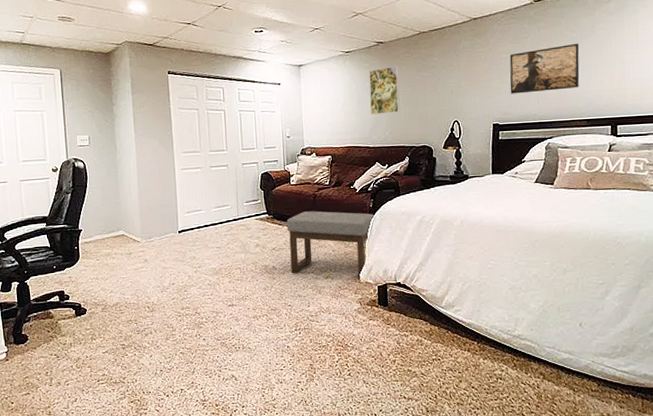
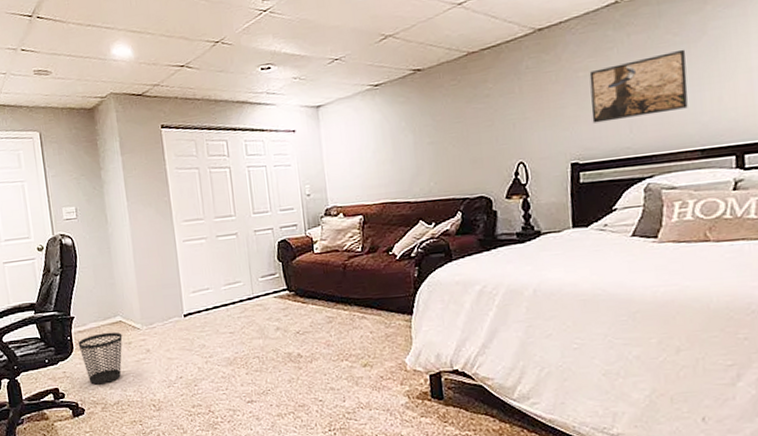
wastebasket: none [84,243,124,289] -> present [78,332,123,385]
ottoman: present [286,211,376,281] -> none [311,284,423,369]
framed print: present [369,65,400,115] -> none [404,97,447,162]

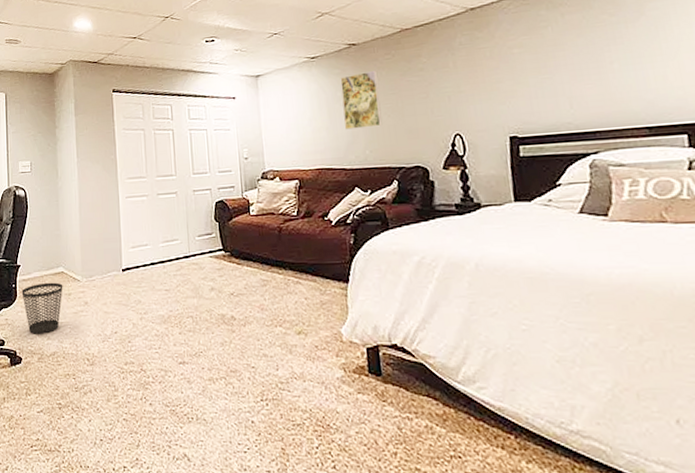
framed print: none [404,97,447,162] -> present [340,70,383,130]
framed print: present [589,49,688,124] -> none [524,28,631,98]

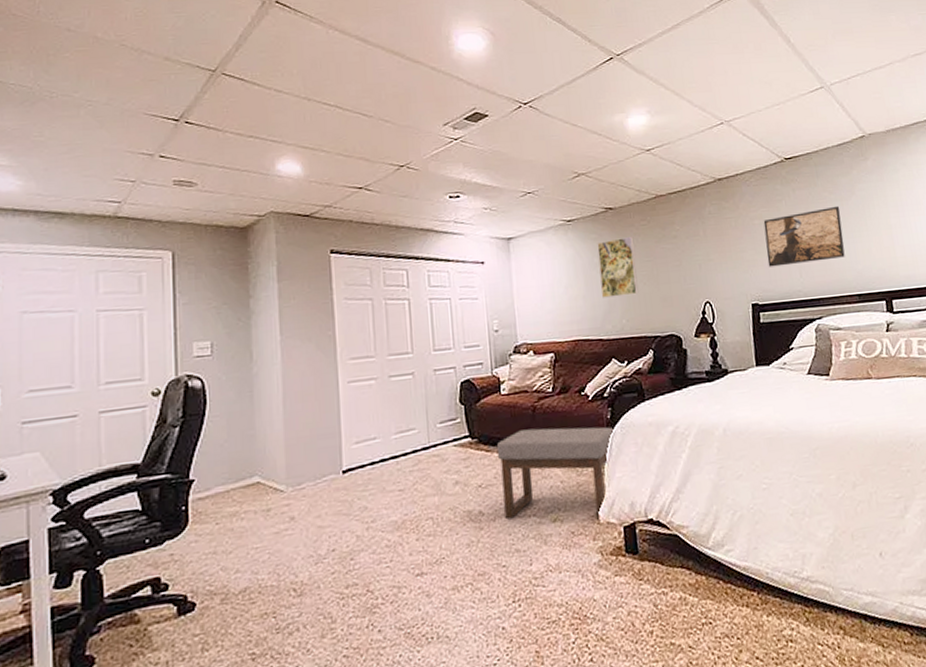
wastebasket: present [21,282,63,334] -> none [196,496,259,569]
ottoman: none [246,247,359,339] -> present [496,427,616,521]
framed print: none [524,28,631,98] -> present [763,205,845,267]

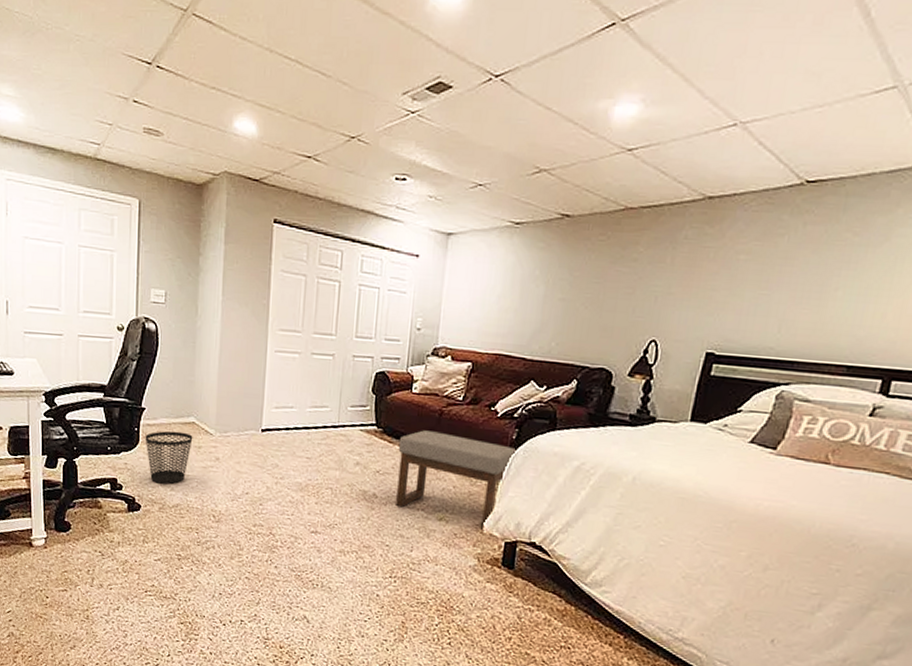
wastebasket: none [196,496,259,569] -> present [145,430,193,485]
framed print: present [597,236,639,298] -> none [536,250,587,318]
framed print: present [763,205,845,267] -> none [740,252,862,318]

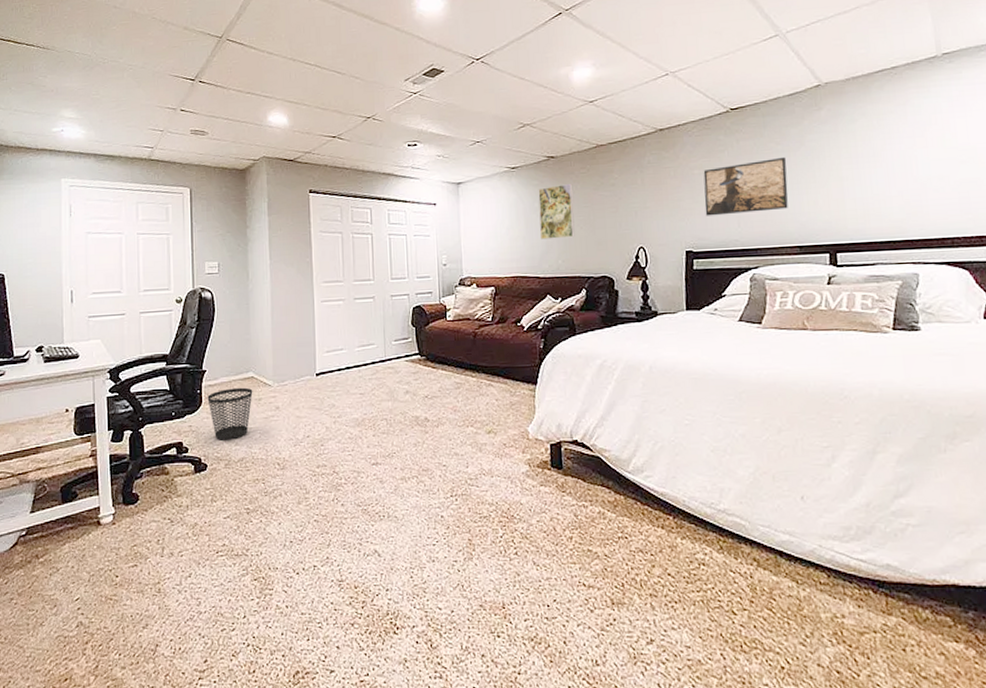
ottoman: present [396,430,518,531] -> none [441,352,547,437]
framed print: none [536,250,587,318] -> present [538,183,575,240]
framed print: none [740,252,862,318] -> present [703,156,788,216]

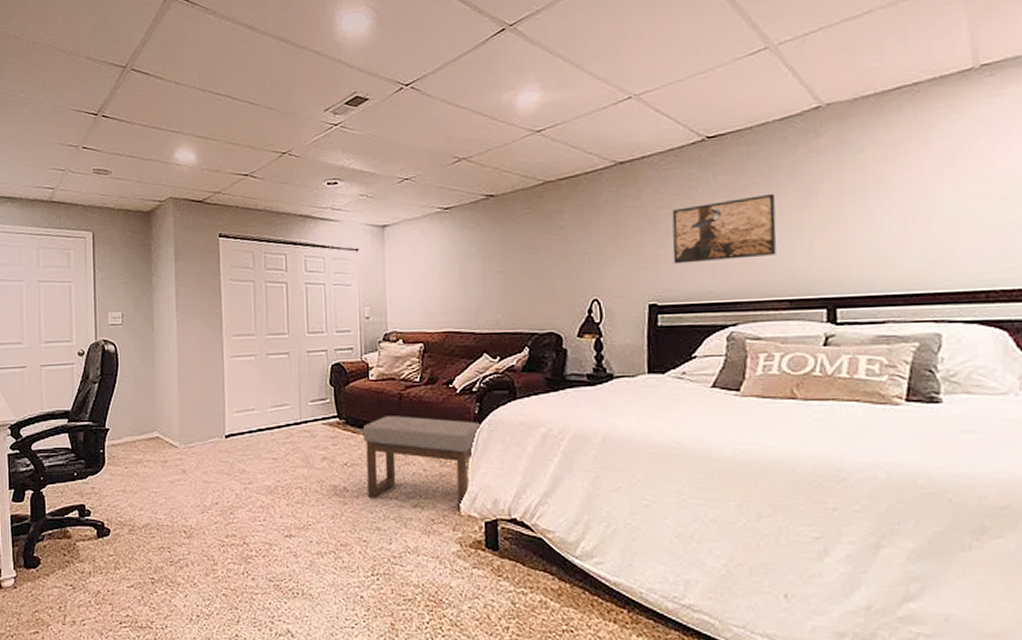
wastebasket: present [207,387,253,440] -> none [110,448,158,504]
ottoman: none [441,352,547,437] -> present [362,416,483,513]
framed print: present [538,183,575,240] -> none [475,225,517,290]

